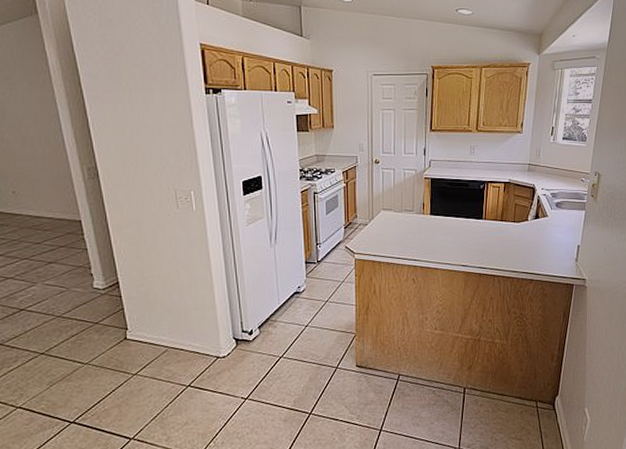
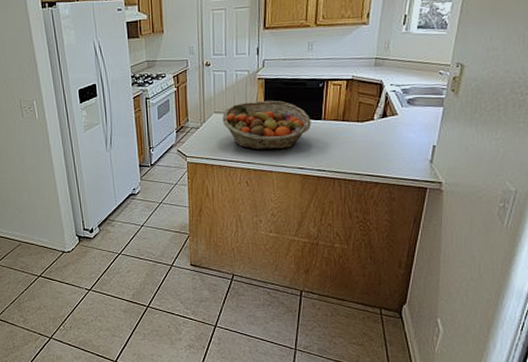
fruit basket: none [390,199,473,247] -> present [222,100,311,150]

